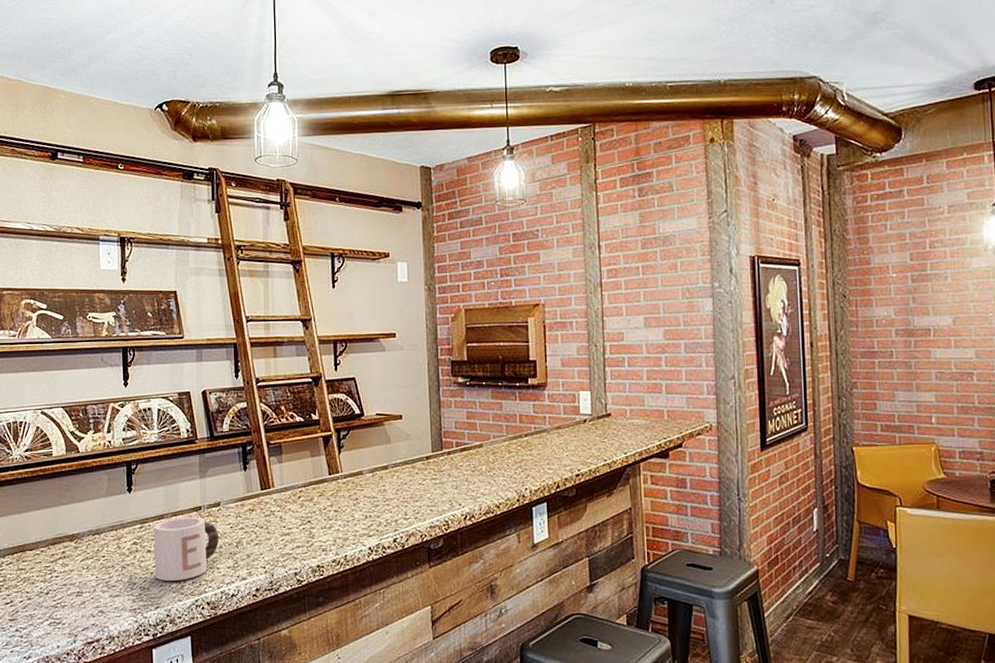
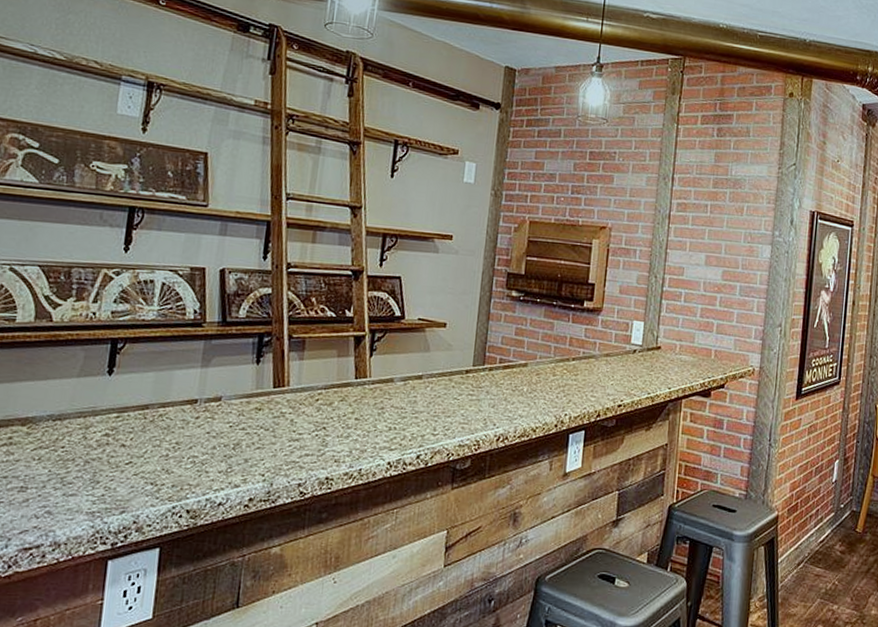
mug: present [153,516,220,581] -> none [126,409,215,483]

